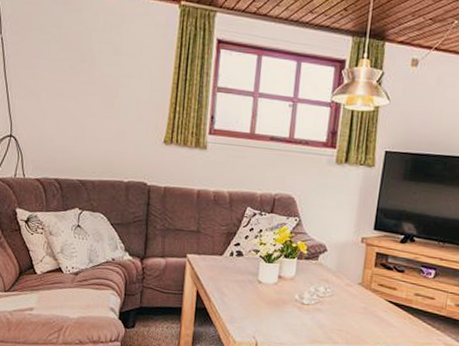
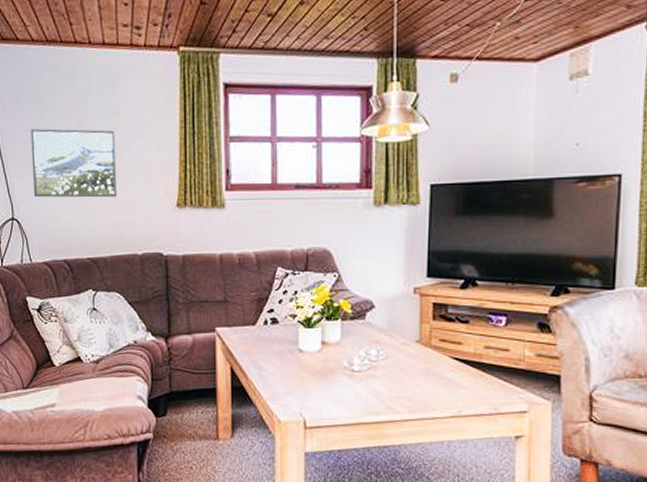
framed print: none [32,56,114,128] -> present [30,128,118,198]

